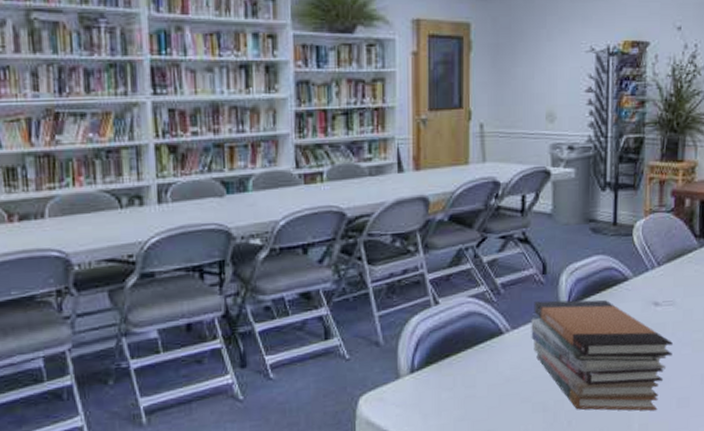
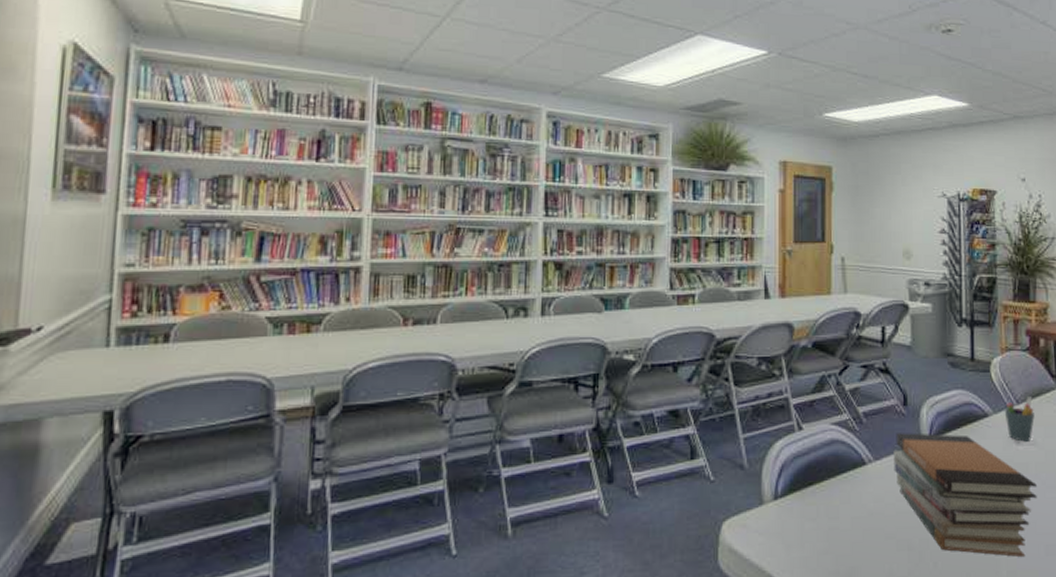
pen holder: none [645,258,675,303] -> present [1004,397,1035,442]

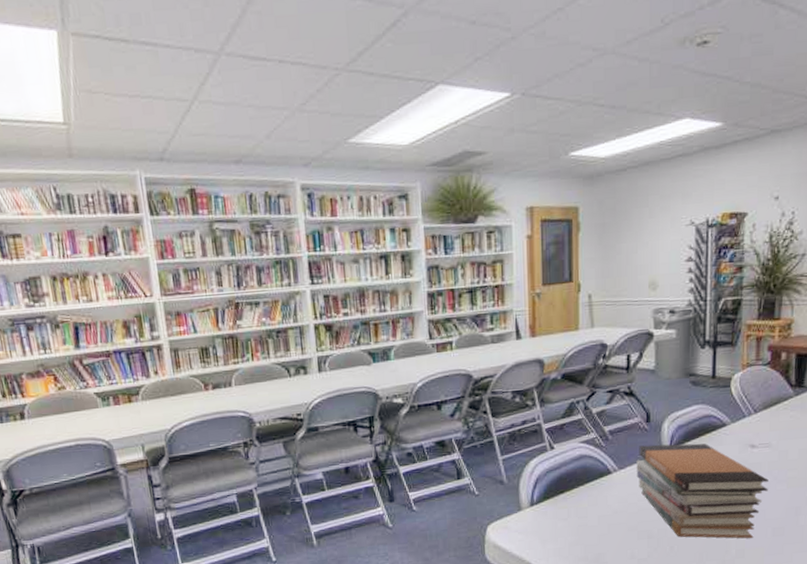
pen holder: present [1004,397,1035,442] -> none [742,405,771,445]

